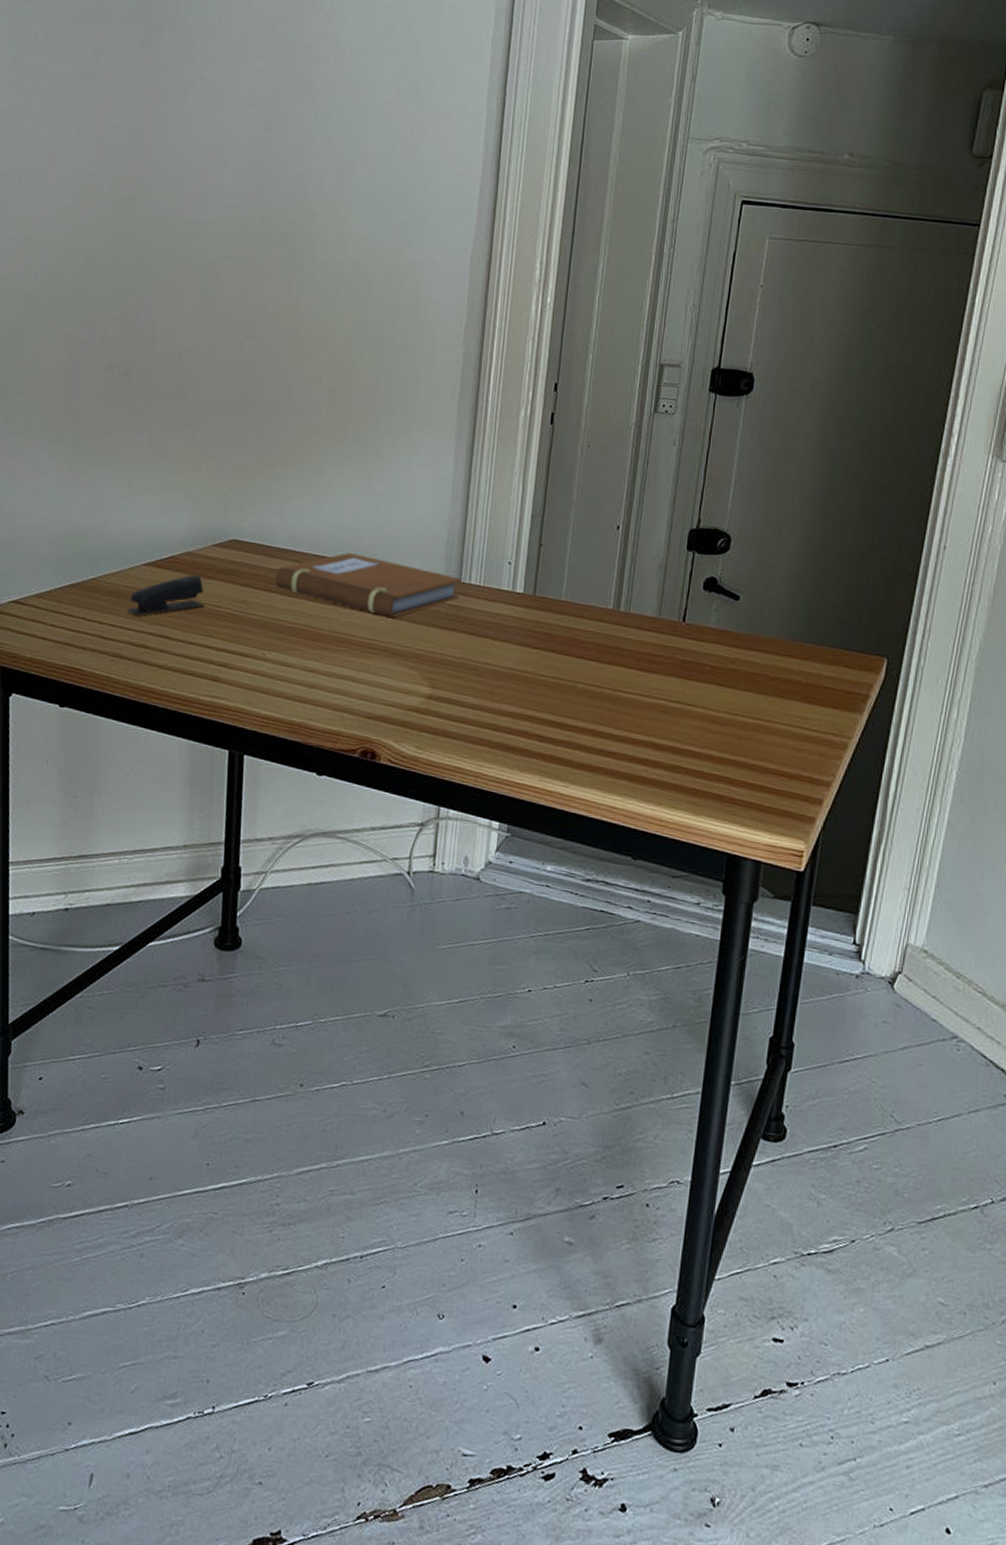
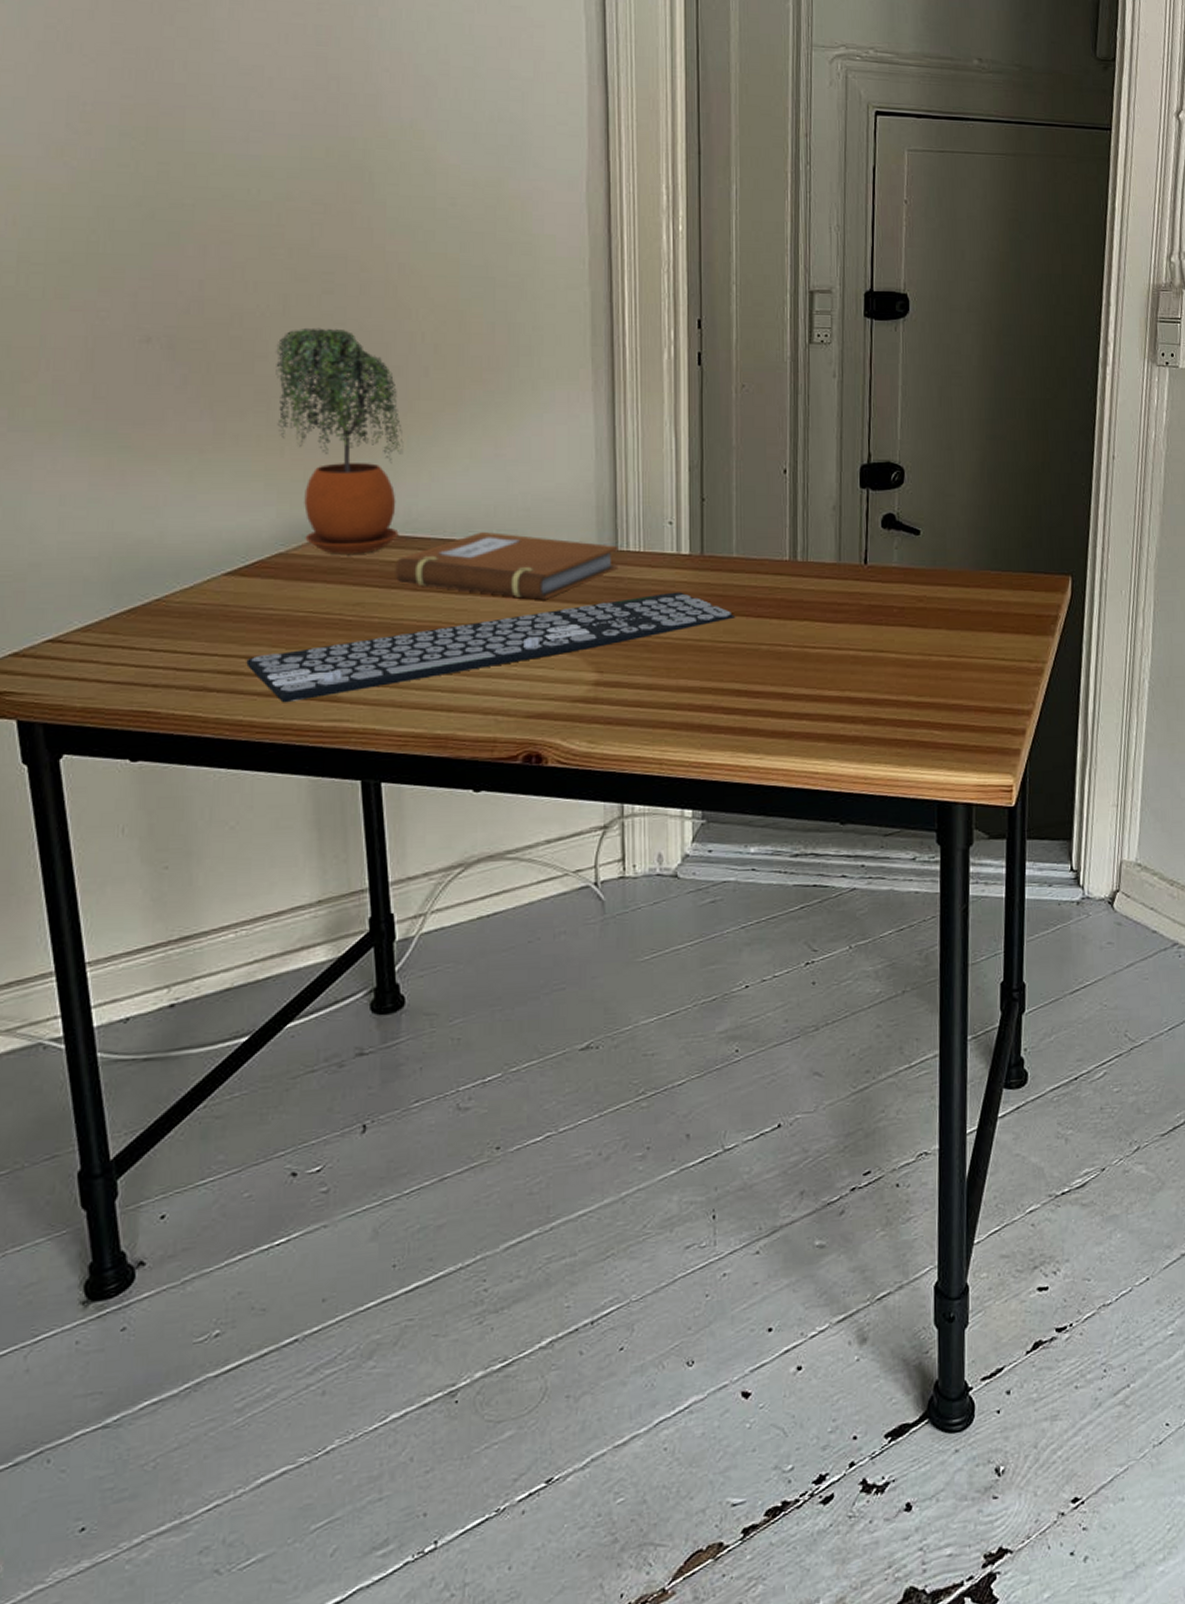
stapler: present [126,574,205,616] -> none [207,579,309,637]
keyboard: none [152,625,558,677] -> present [246,592,736,703]
potted plant: none [198,366,295,560] -> present [275,327,404,554]

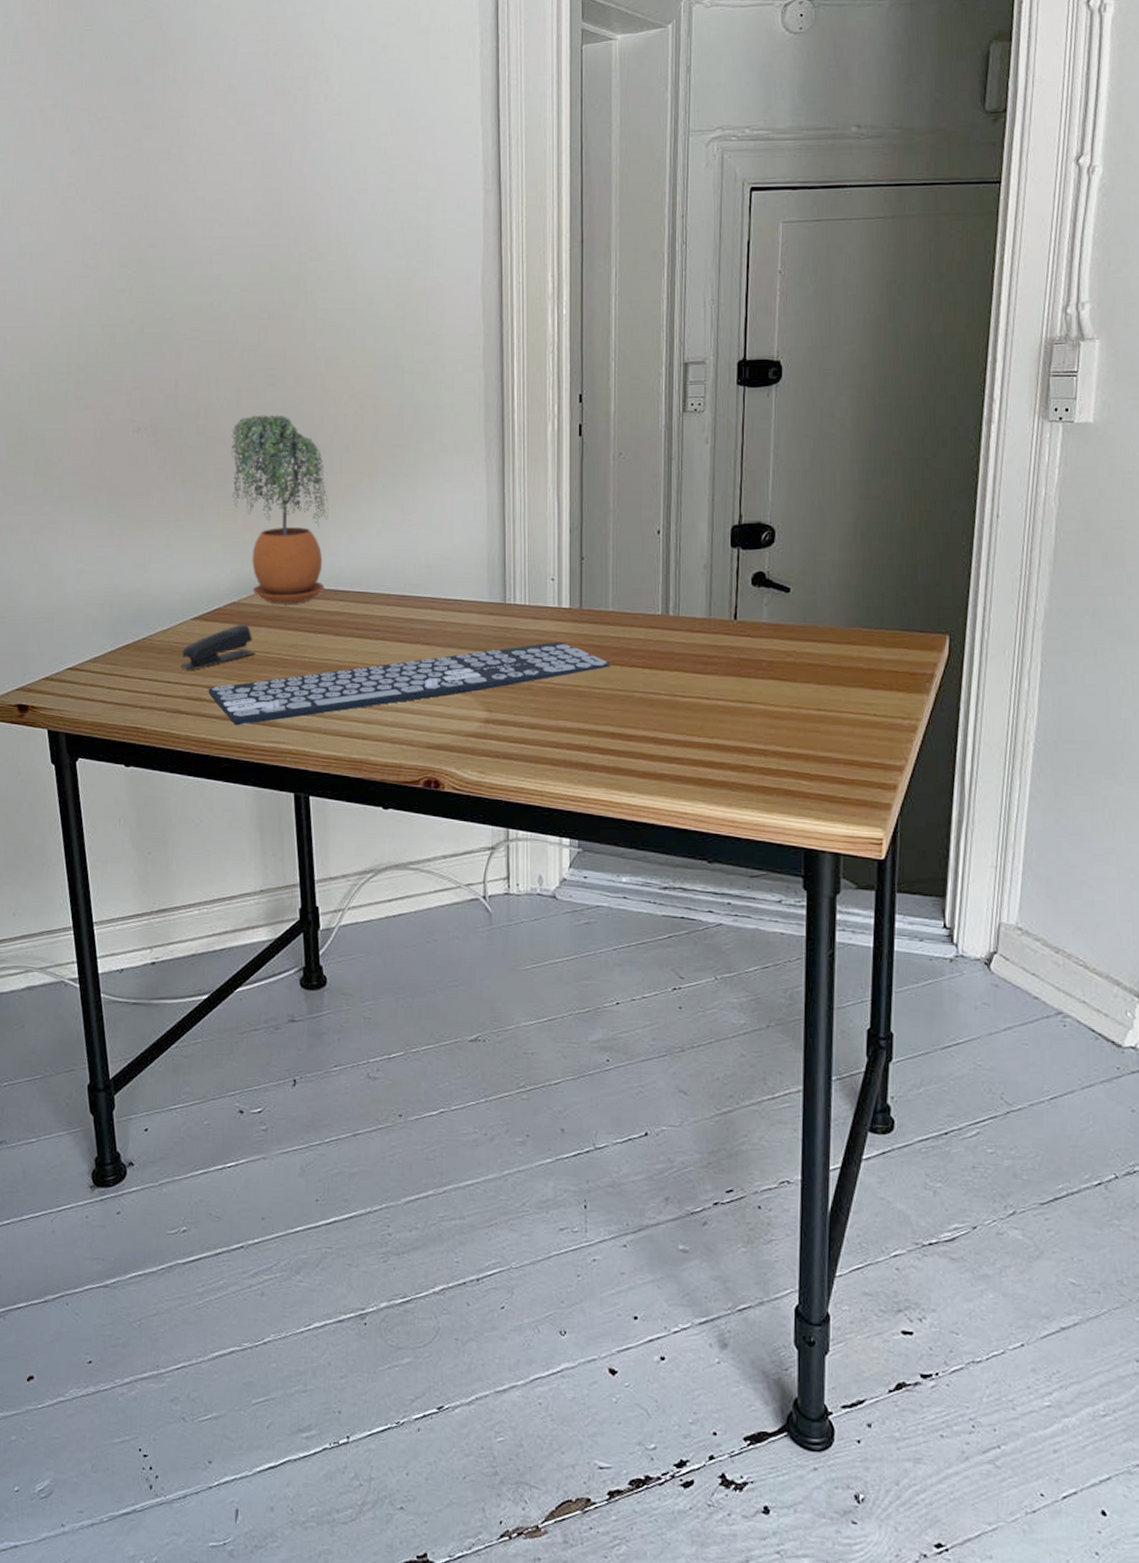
stapler: none [207,579,309,637] -> present [179,624,255,670]
notebook: present [395,531,618,600] -> none [321,585,507,646]

